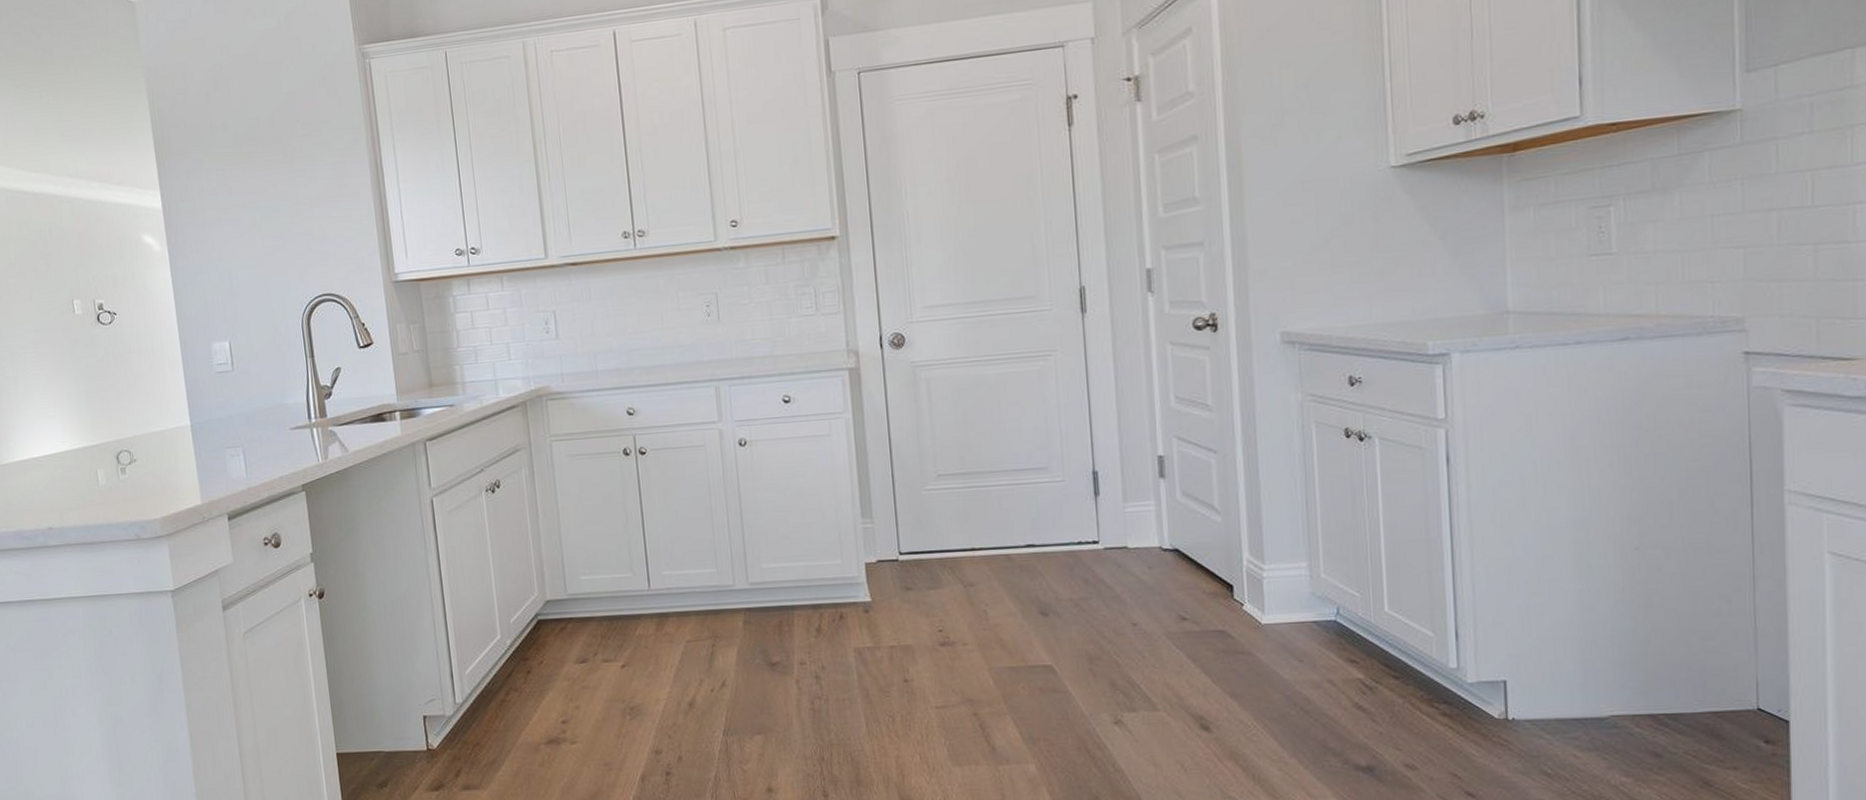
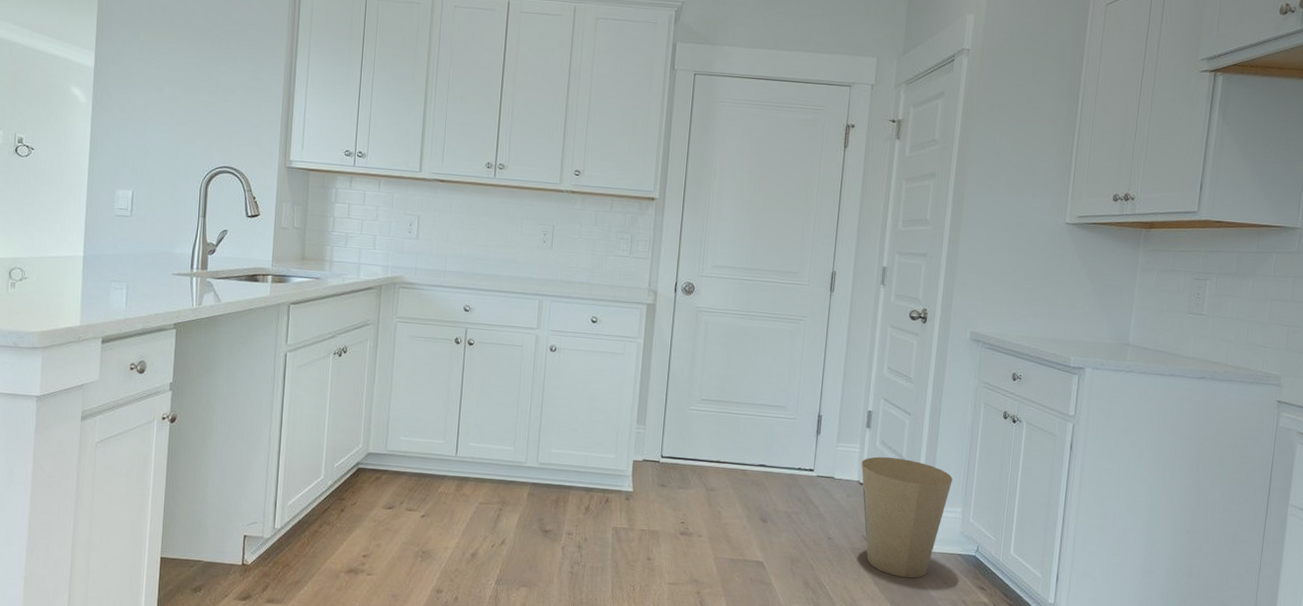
trash can: none [1160,510,1288,662] -> present [861,456,953,579]

